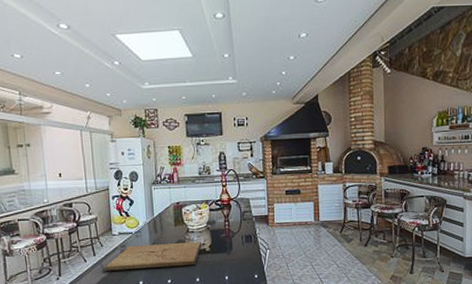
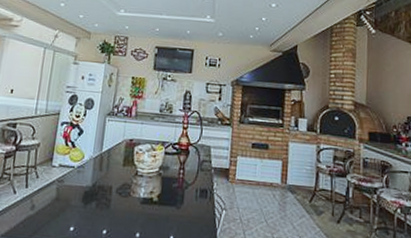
cutting board: present [104,241,202,271] -> none [33,181,150,216]

